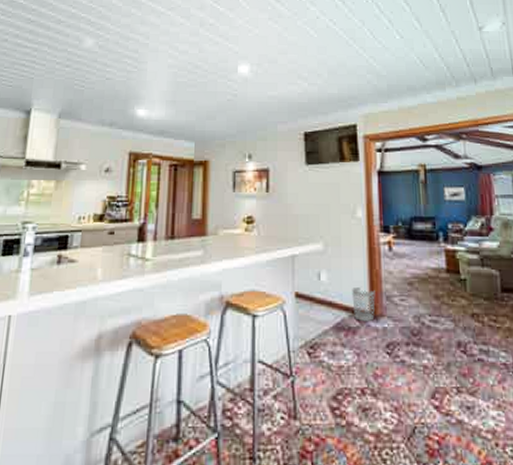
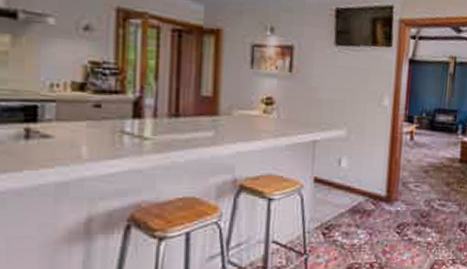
wastebasket: present [352,288,375,321] -> none [370,174,393,204]

